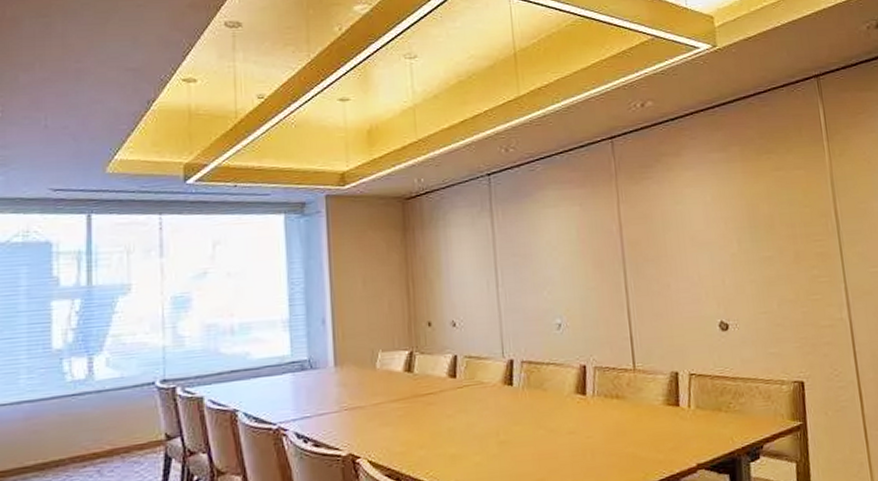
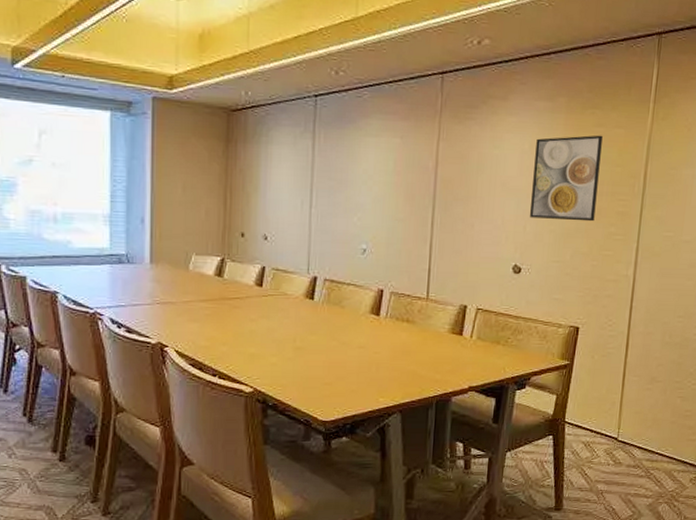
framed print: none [717,178,794,270] -> present [530,135,603,222]

